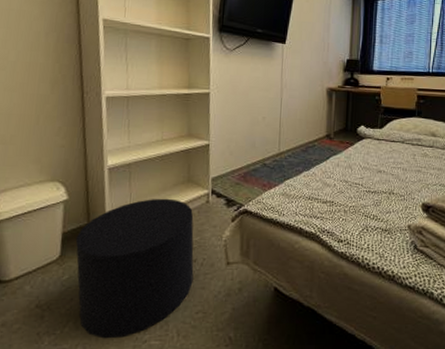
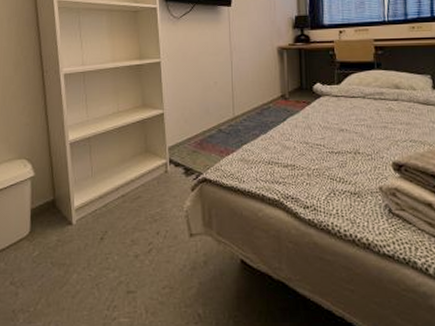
stool: present [75,198,194,339] -> none [43,170,157,316]

